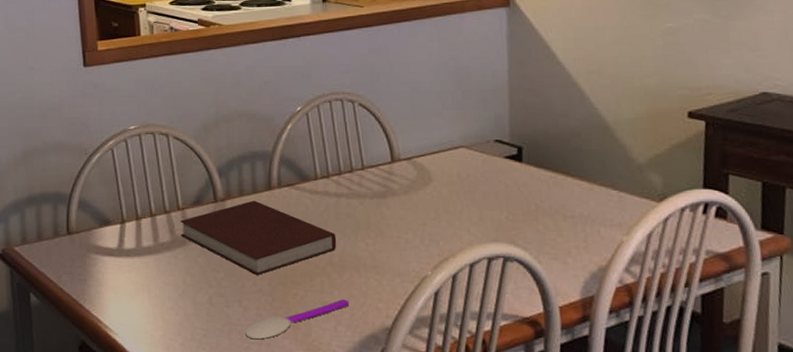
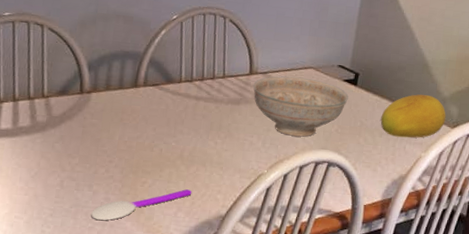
notebook: present [180,200,337,275] -> none [41,95,190,163]
decorative bowl: none [397,159,515,229] -> present [253,76,349,137]
fruit: none [560,163,648,219] -> present [380,94,446,138]

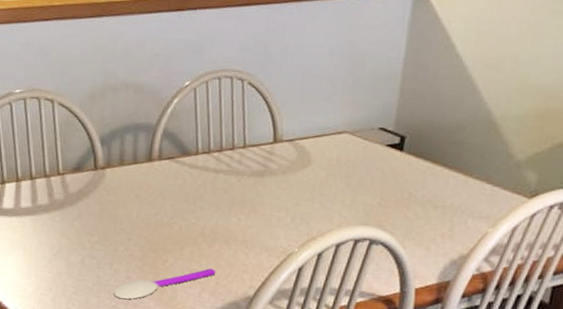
decorative bowl: present [253,76,349,137] -> none [278,143,393,211]
fruit: present [380,94,446,138] -> none [434,158,521,211]

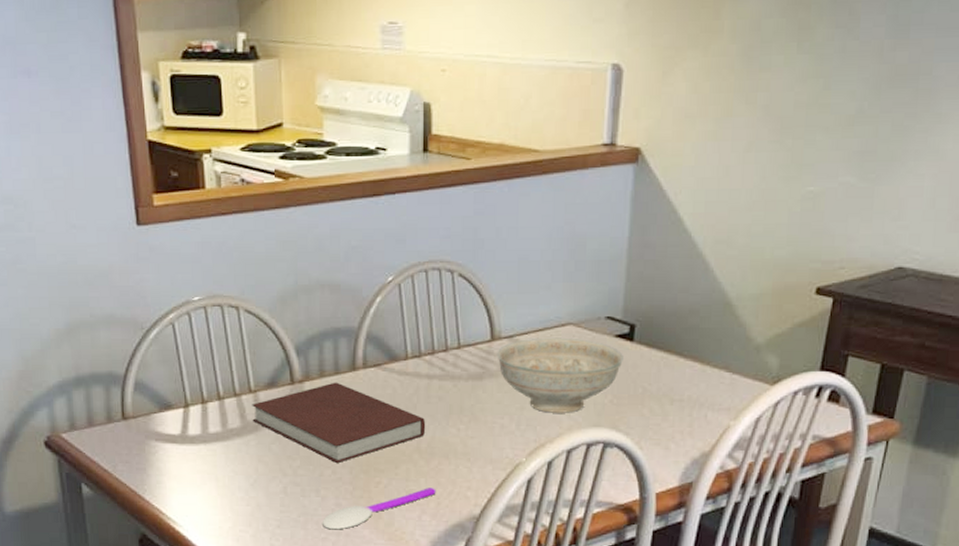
notebook: none [59,170,211,241] -> present [252,382,426,463]
decorative bowl: none [278,143,393,211] -> present [497,337,623,413]

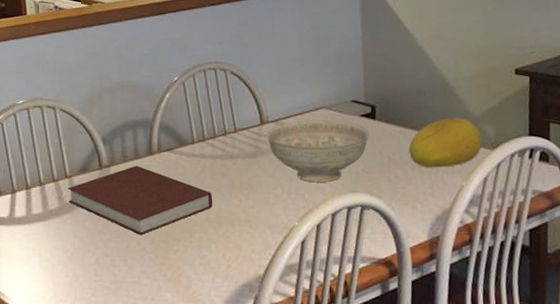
spoon: present [323,488,436,530] -> none [131,253,226,295]
fruit: none [669,343,762,403] -> present [409,117,483,168]

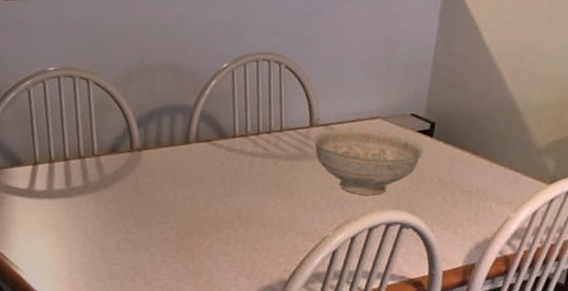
notebook: present [68,165,213,235] -> none [93,152,247,225]
fruit: present [409,117,483,168] -> none [461,145,541,196]

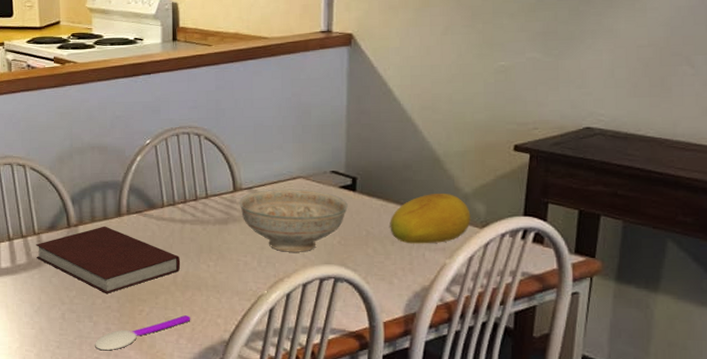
notebook: none [93,152,247,225] -> present [36,226,181,293]
spoon: none [149,252,252,284] -> present [95,315,191,351]
fruit: none [461,145,541,196] -> present [390,193,471,244]

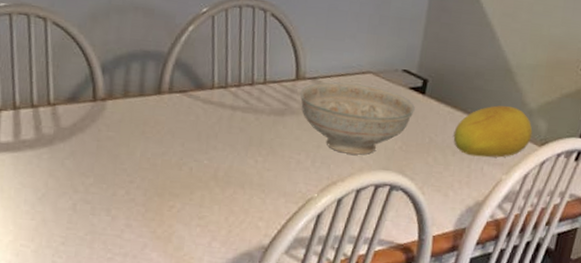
notebook: present [36,226,181,293] -> none [47,103,226,184]
spoon: present [95,315,191,351] -> none [110,215,229,251]

